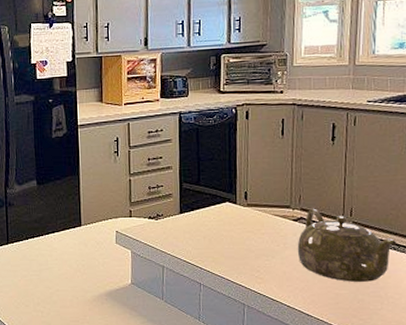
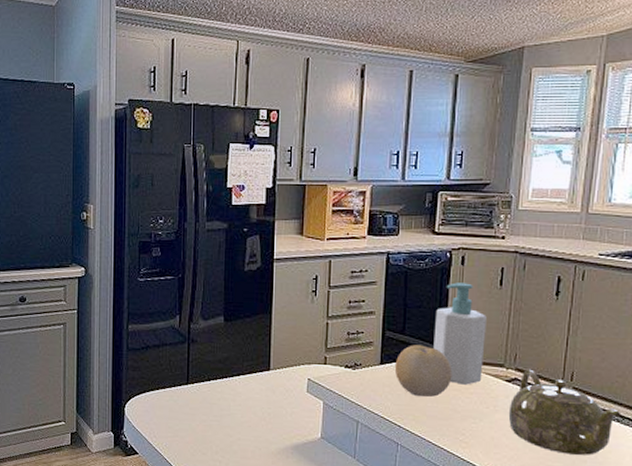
fruit: none [193,194,245,240] -> present [394,345,452,397]
soap bottle: none [226,135,272,227] -> present [433,283,487,385]

